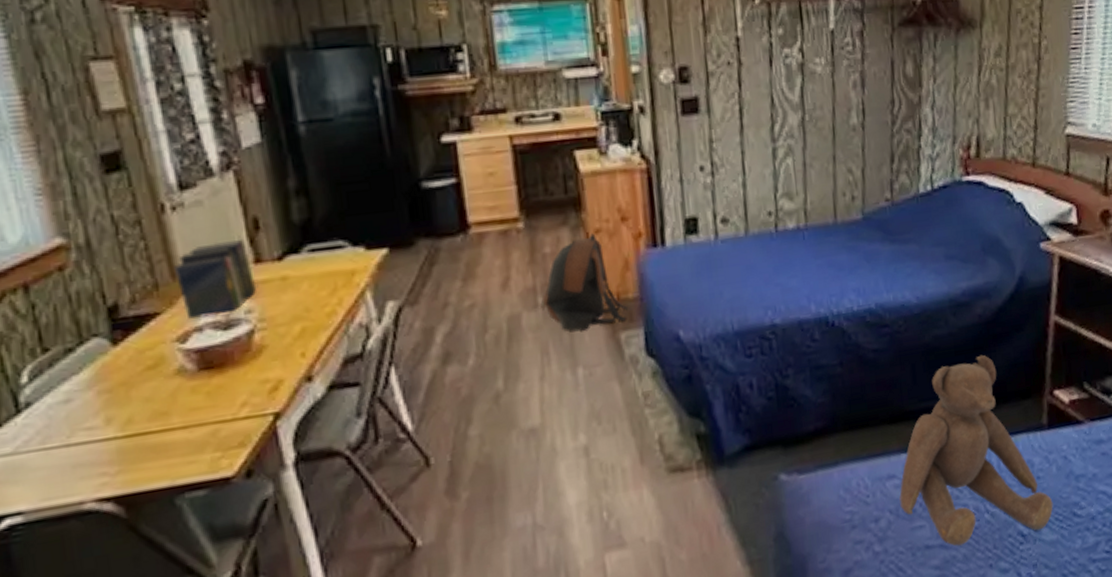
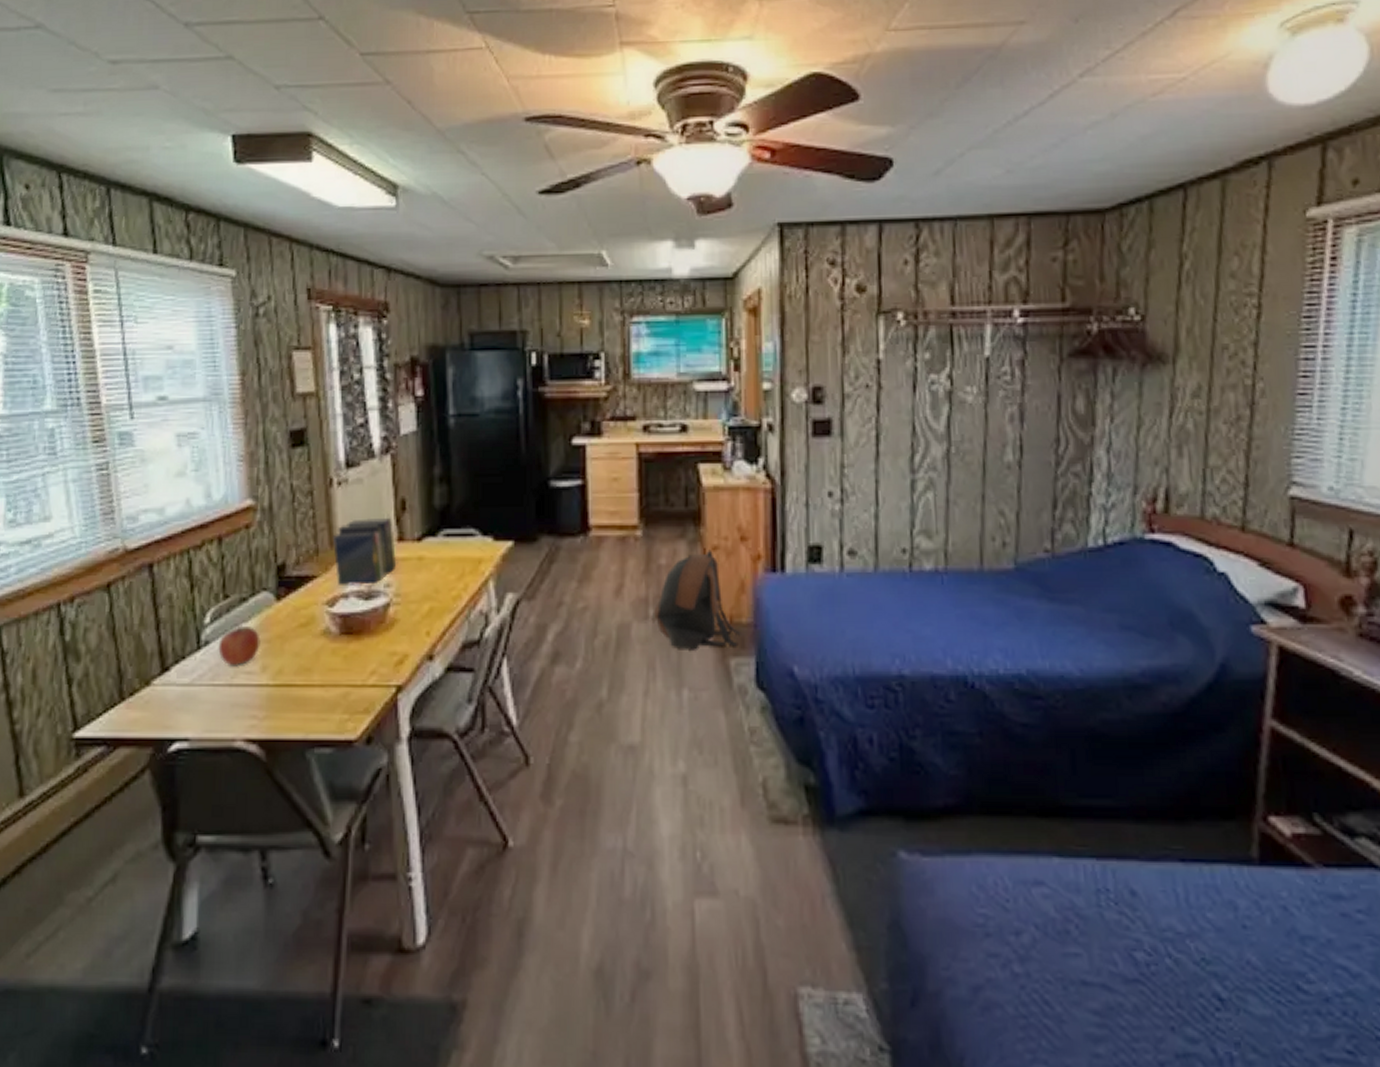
fruit: none [44,378,100,424] -> present [218,625,261,665]
teddy bear: present [899,355,1053,547] -> none [1049,753,1266,998]

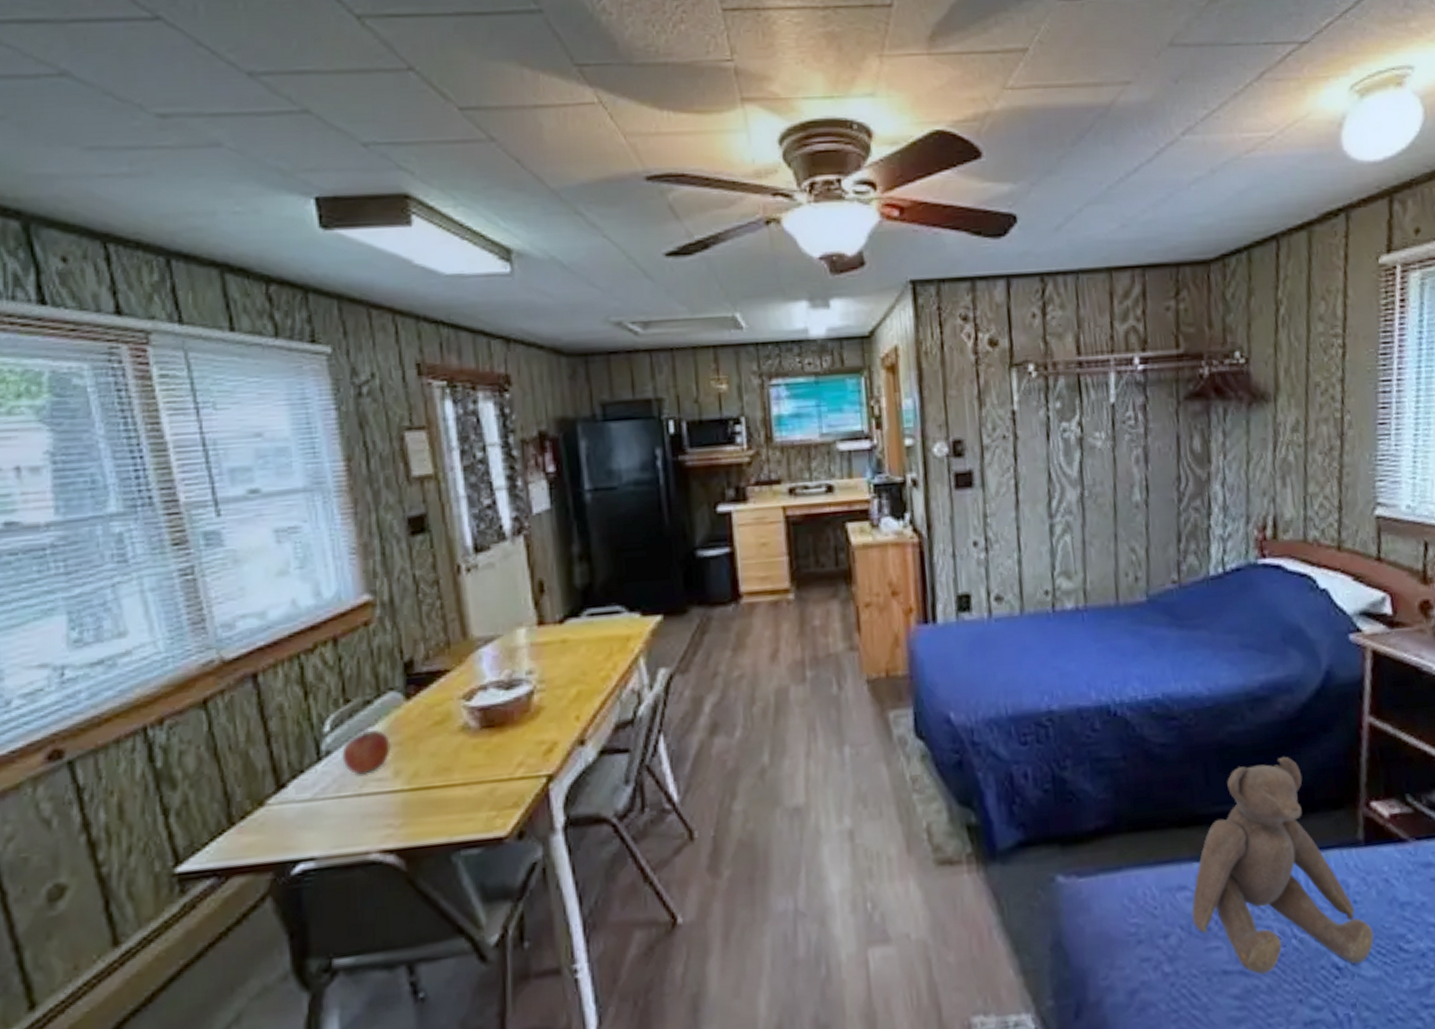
books: present [333,517,397,585] -> none [466,601,539,677]
backpack: present [651,550,740,650] -> none [808,607,897,707]
teddy bear: none [1049,753,1266,998] -> present [1192,756,1374,974]

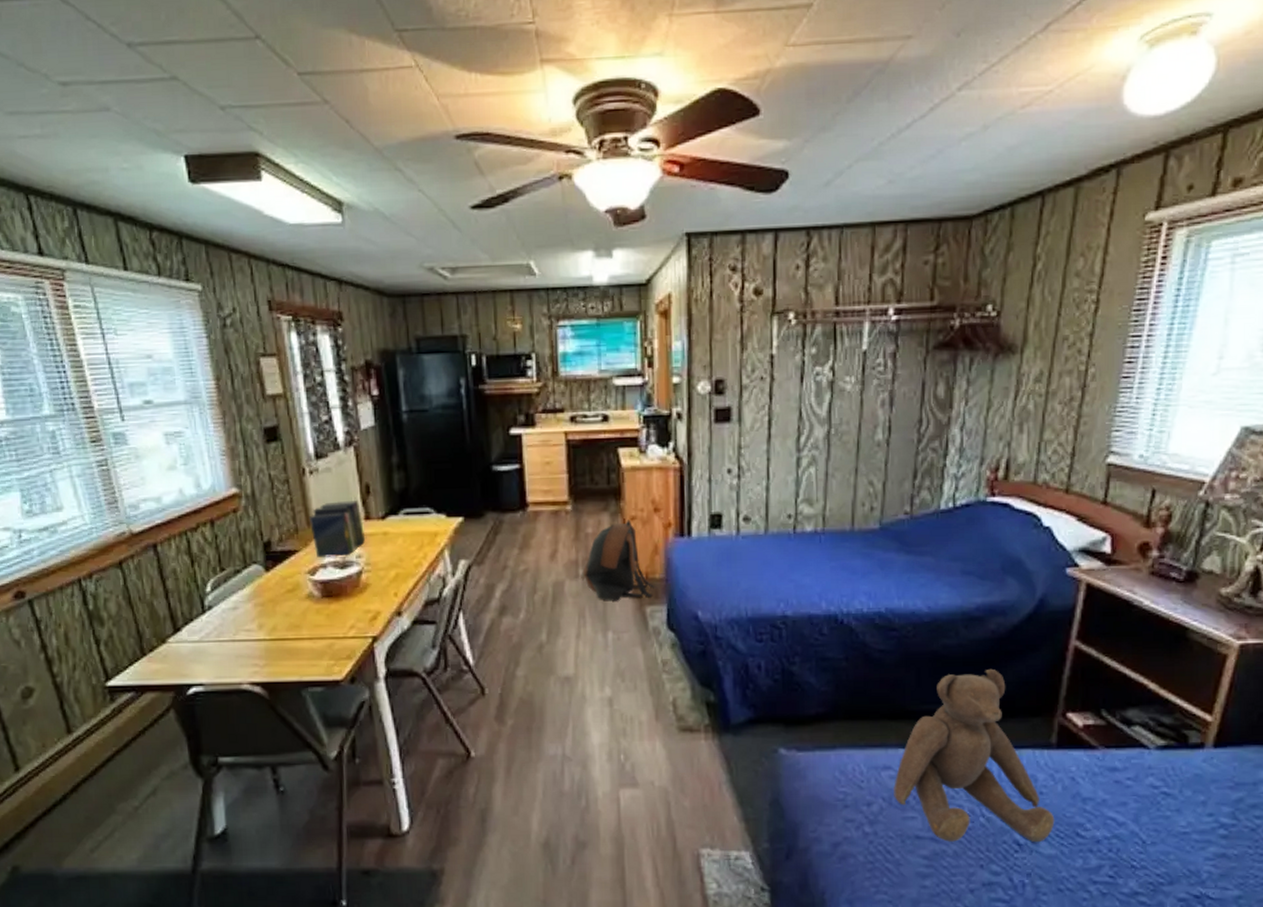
fruit: present [342,730,391,774] -> none [220,592,256,625]
books: none [466,601,539,677] -> present [310,500,366,557]
backpack: none [808,607,897,707] -> present [581,520,654,601]

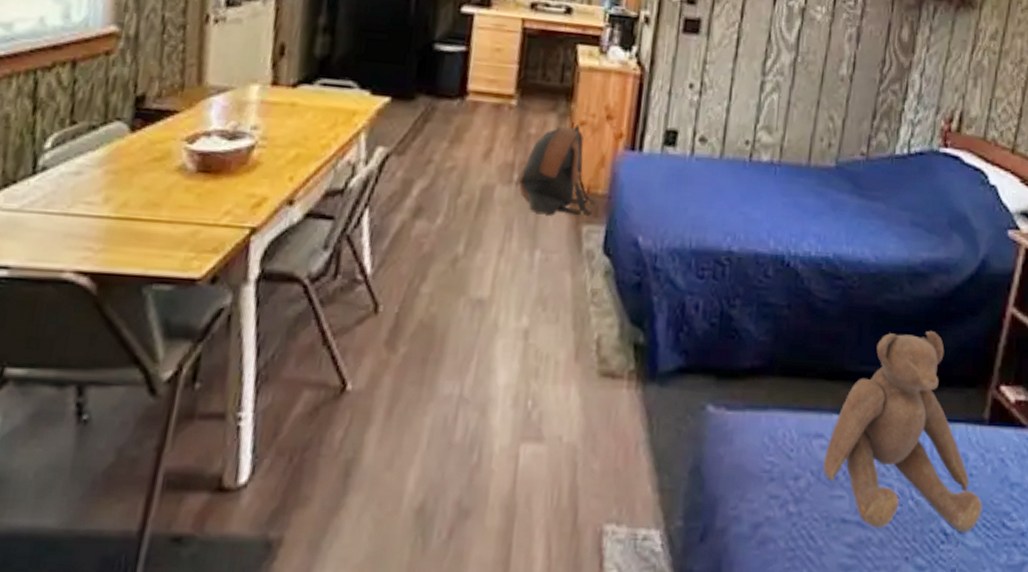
books: present [310,500,366,557] -> none [200,58,268,126]

